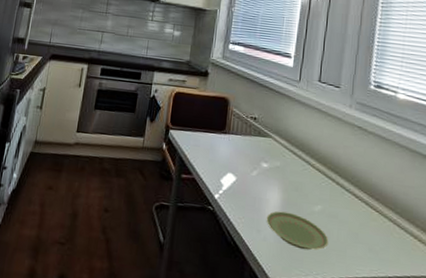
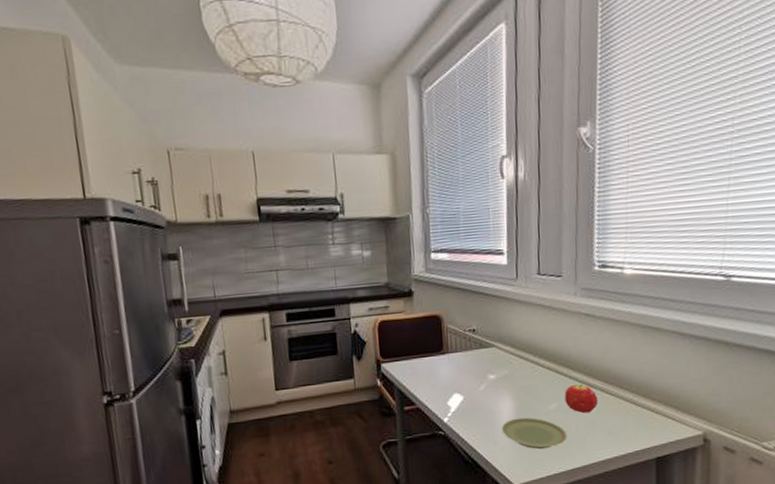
fruit: none [330,191,363,224] -> present [564,384,598,414]

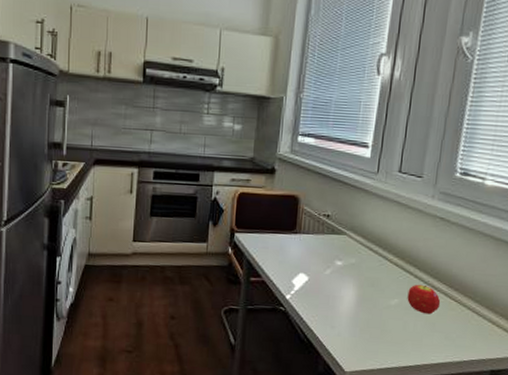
plate: present [501,417,568,450] -> none [340,307,405,342]

